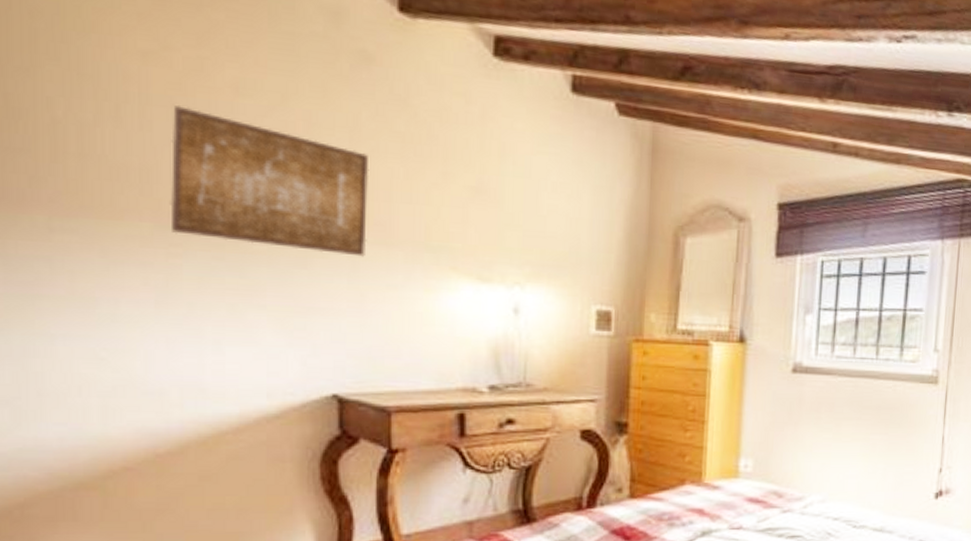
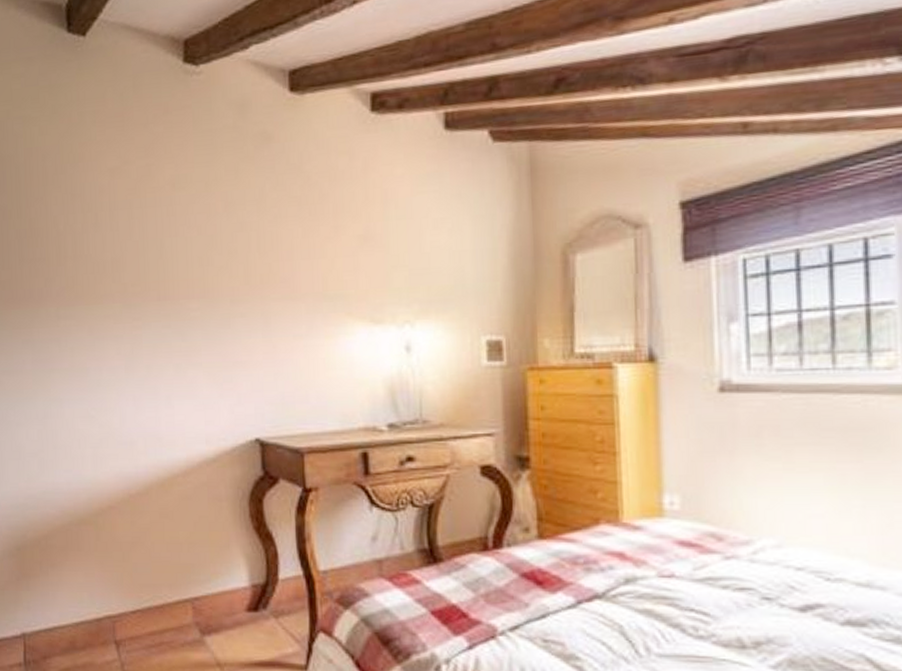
wall art: present [170,105,370,257] -> none [131,206,276,313]

